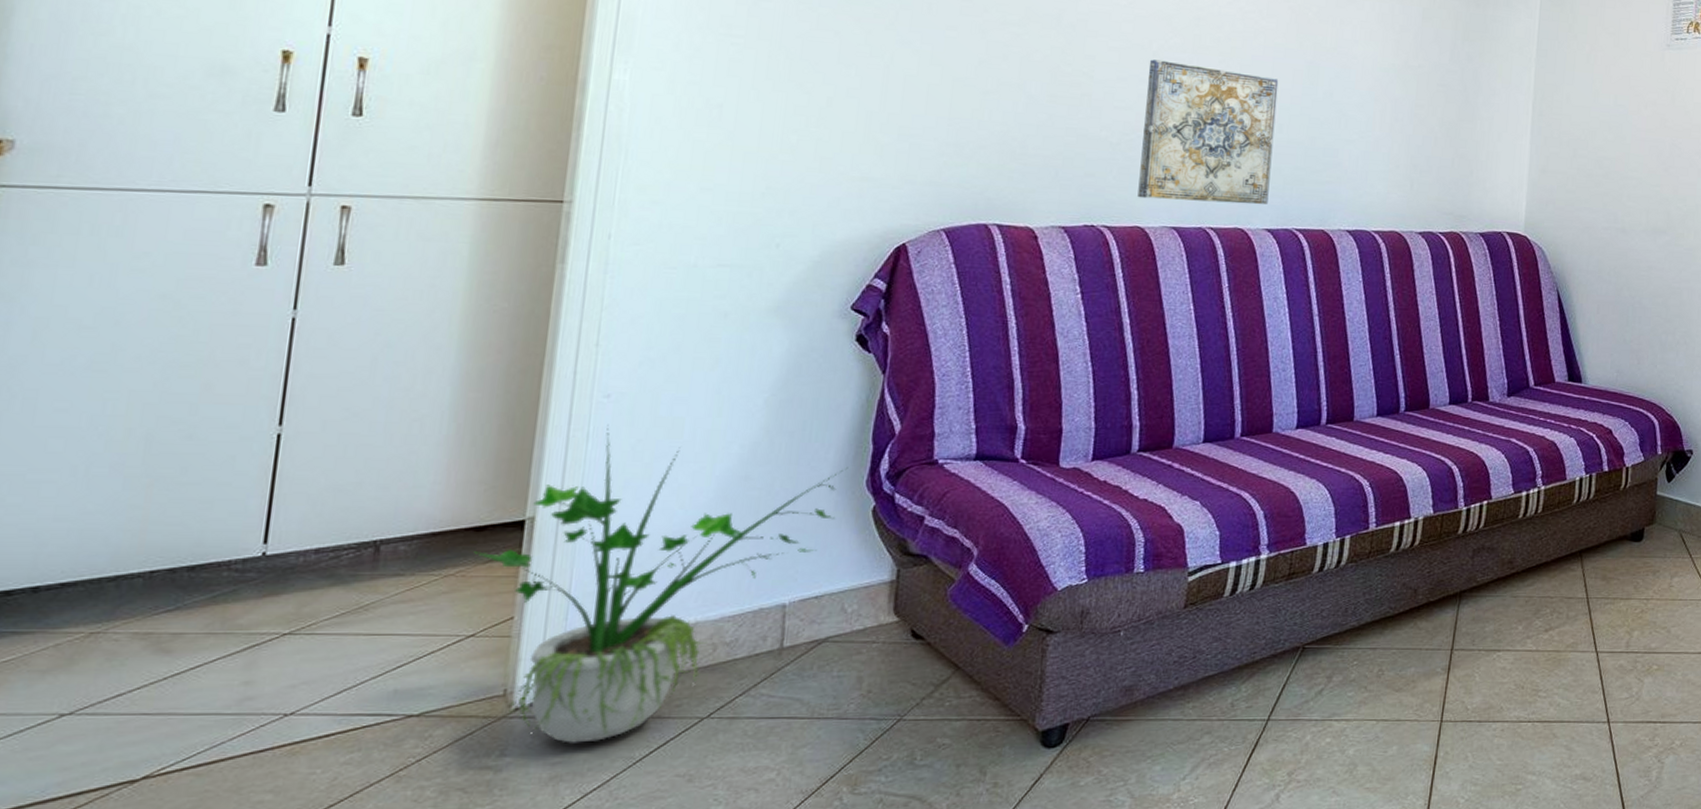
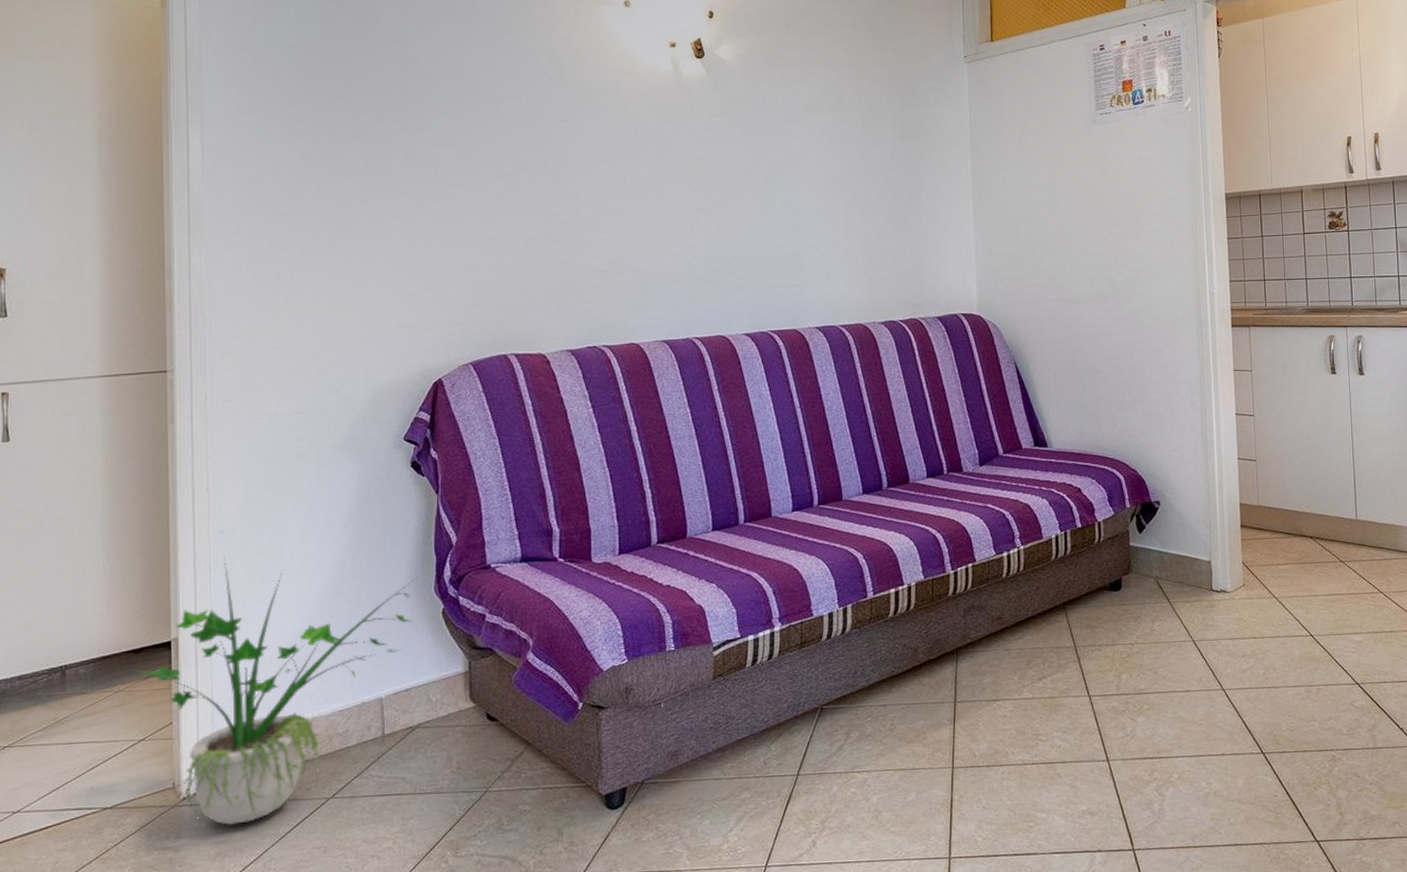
wall art: present [1137,59,1279,205] -> none [626,192,744,318]

